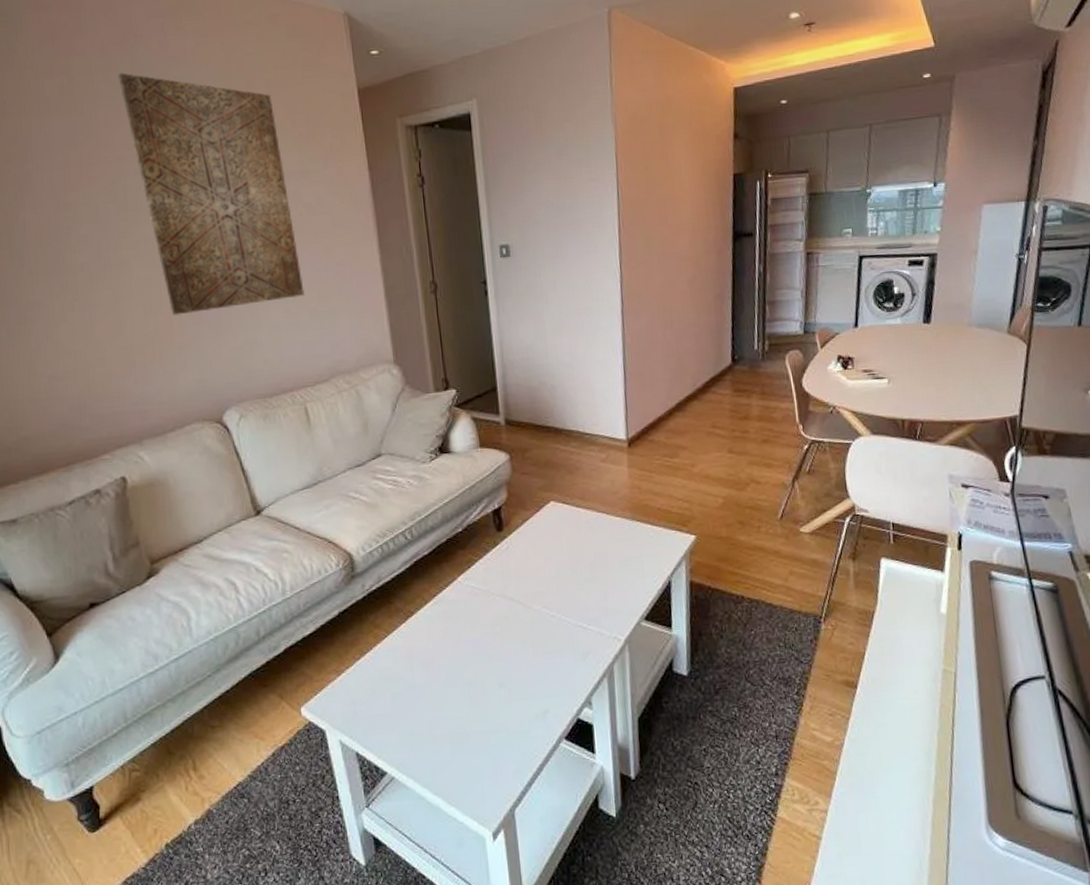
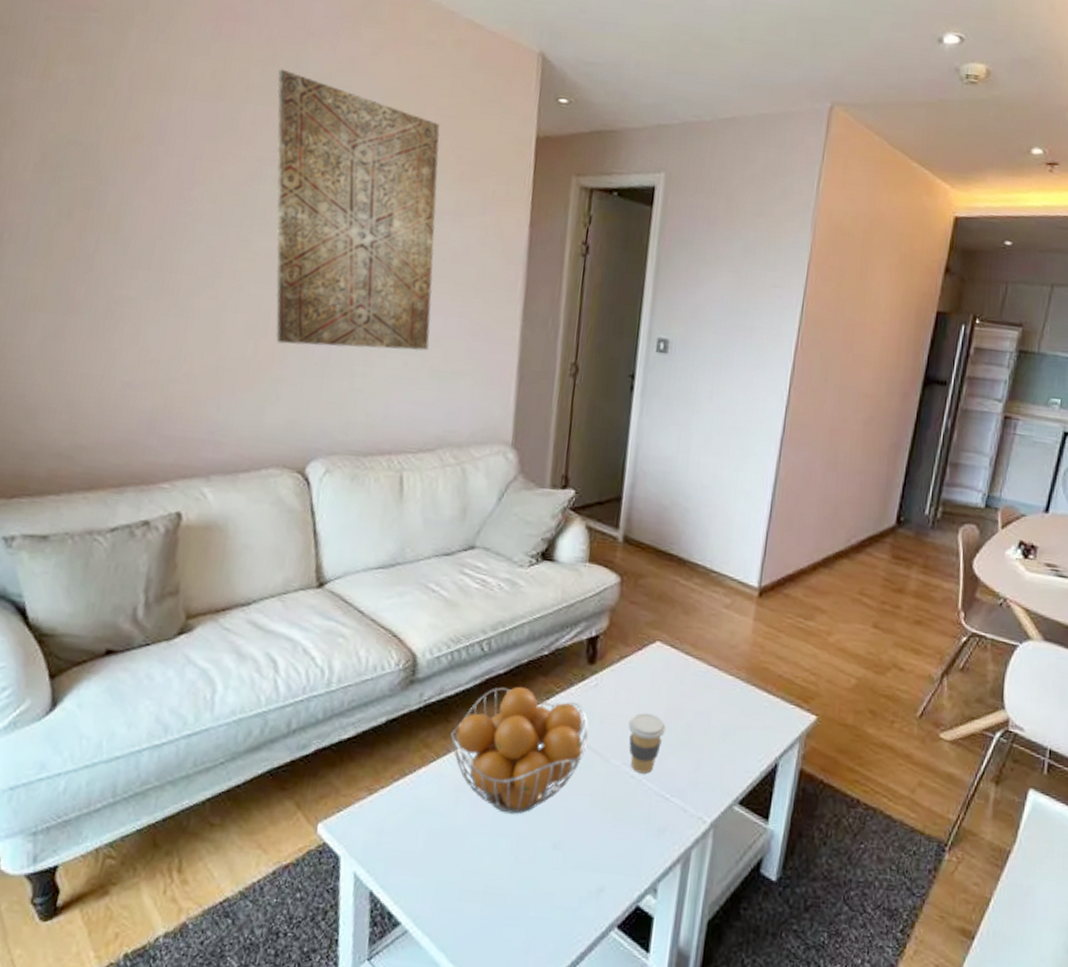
fruit basket: none [395,561,510,667] -> present [450,686,589,814]
coffee cup: none [540,561,573,612] -> present [628,712,666,774]

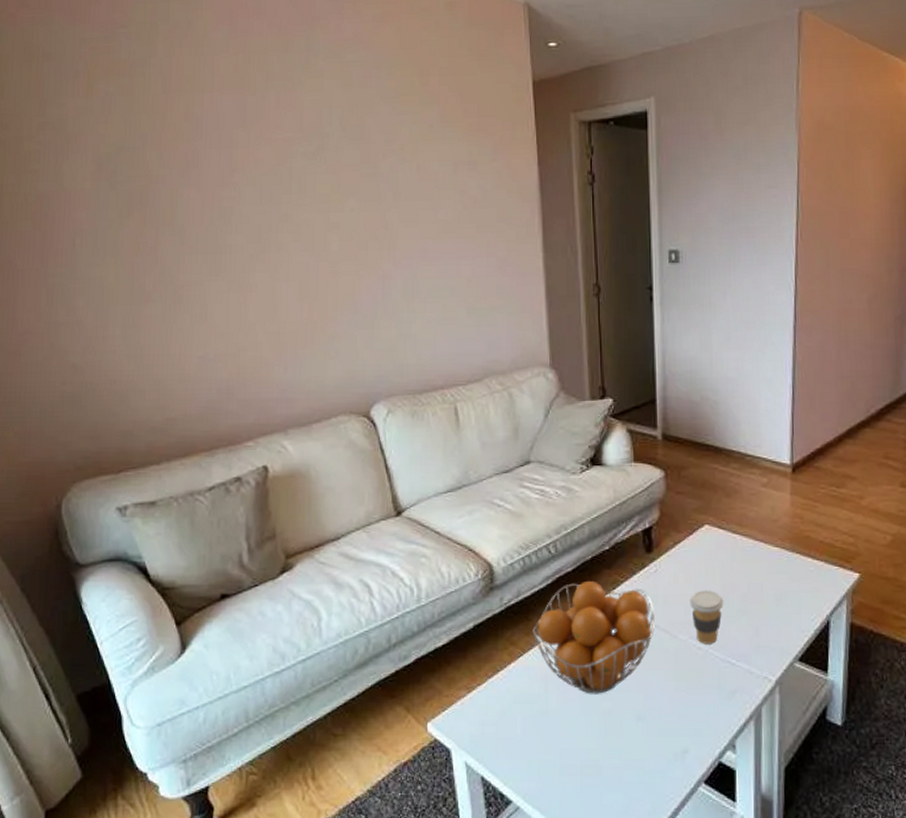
wall art: present [275,69,440,351] -> none [293,54,463,303]

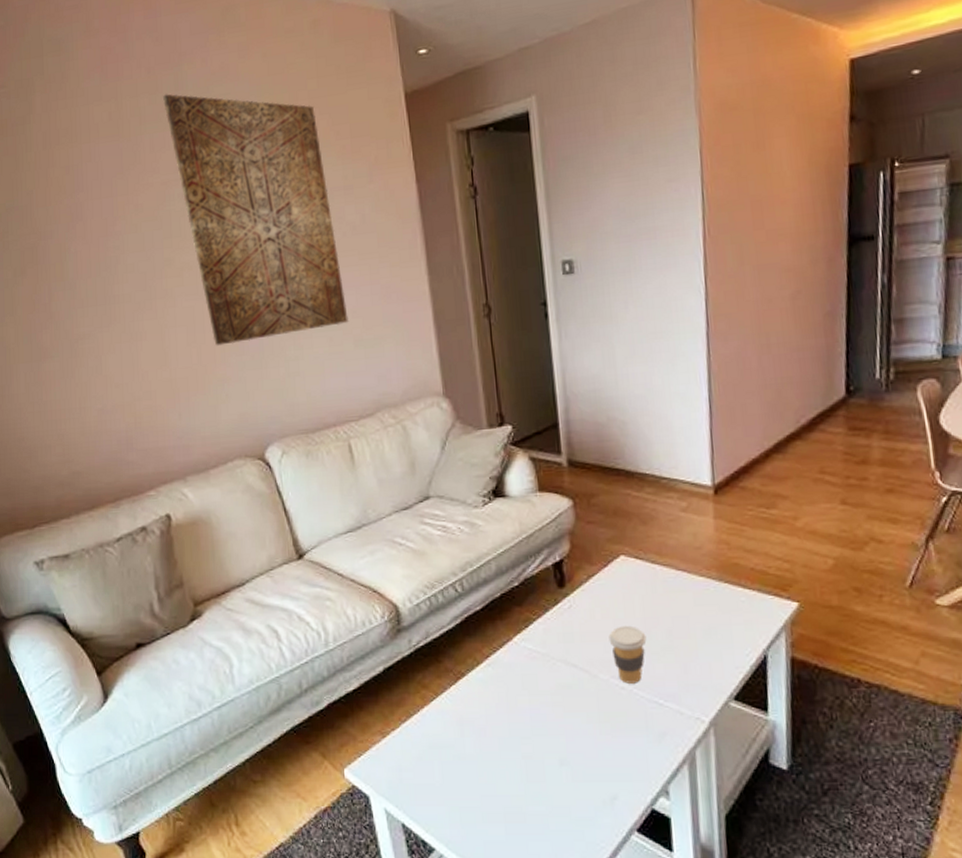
wall art: none [293,54,463,303] -> present [163,94,348,346]
fruit basket: present [532,580,655,694] -> none [444,619,573,738]

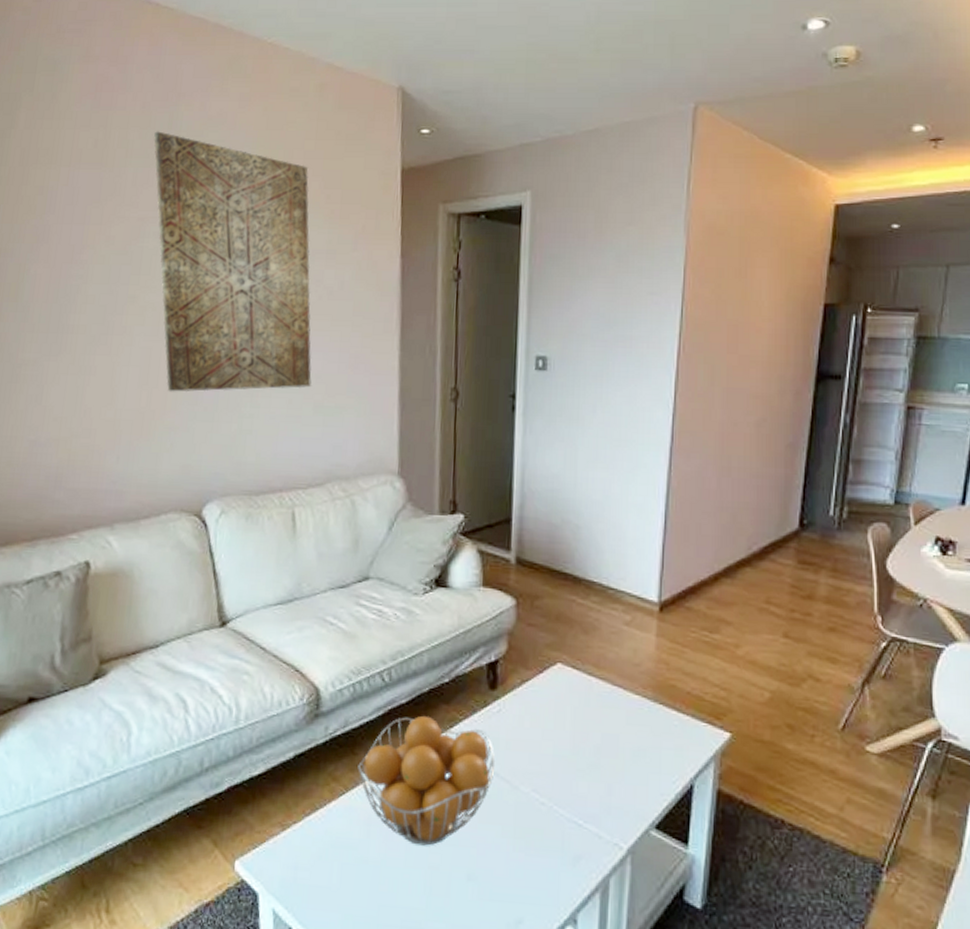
fruit basket: none [444,619,573,738] -> present [358,715,495,846]
coffee cup: present [608,625,647,684] -> none [535,737,574,800]

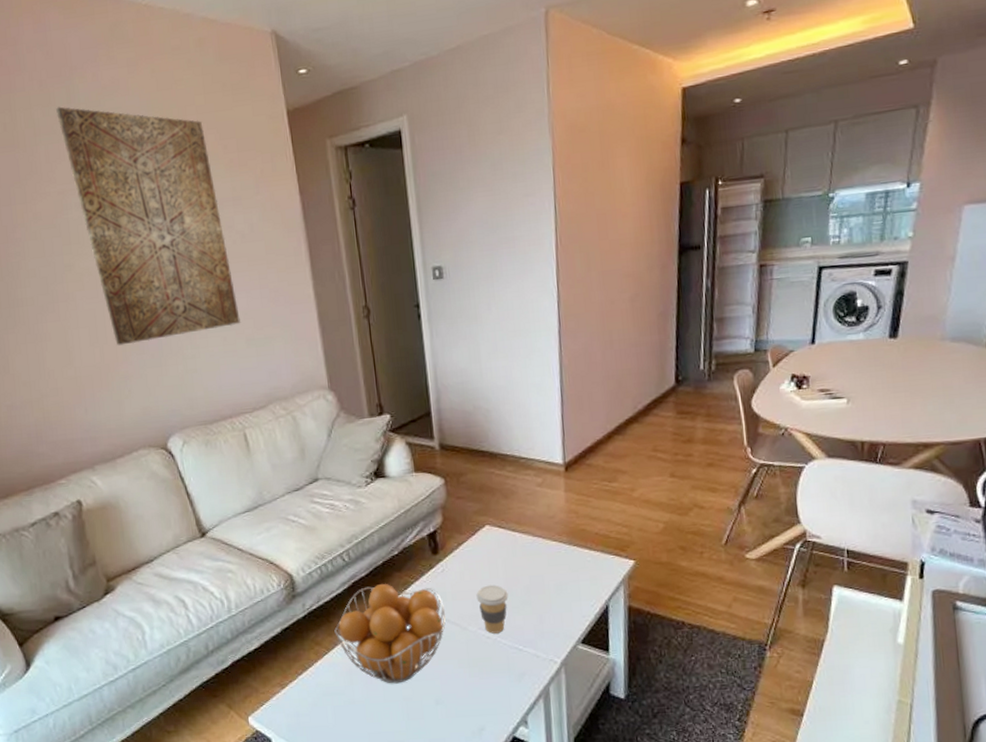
coffee cup: none [535,737,574,800] -> present [476,584,509,634]

